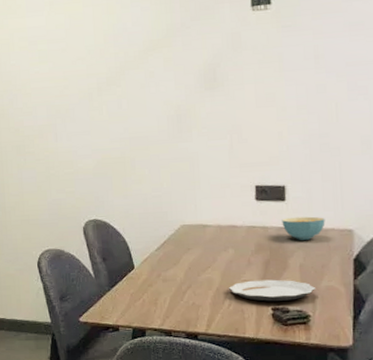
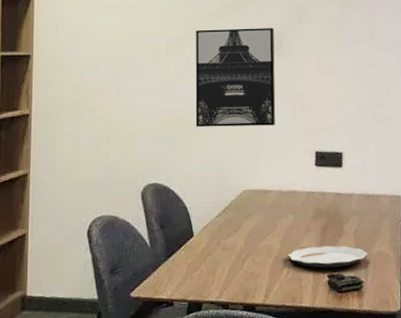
wall art: none [126,60,212,165] -> present [195,28,276,128]
cereal bowl: present [282,216,325,240] -> none [339,182,377,206]

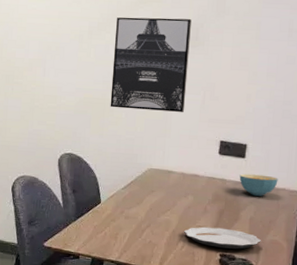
cereal bowl: none [339,182,377,206] -> present [239,173,278,196]

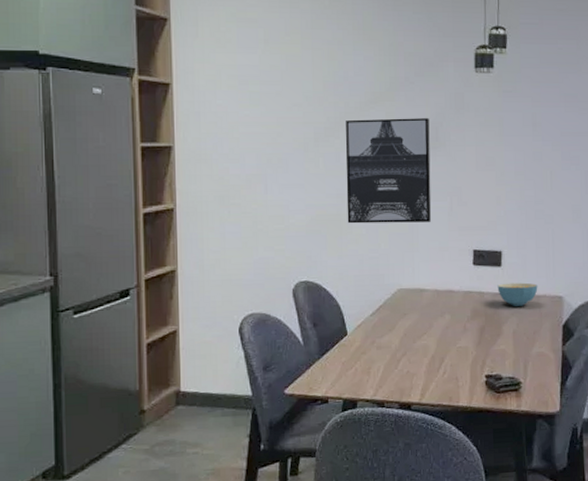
plate: present [184,226,261,249] -> none [444,346,527,369]

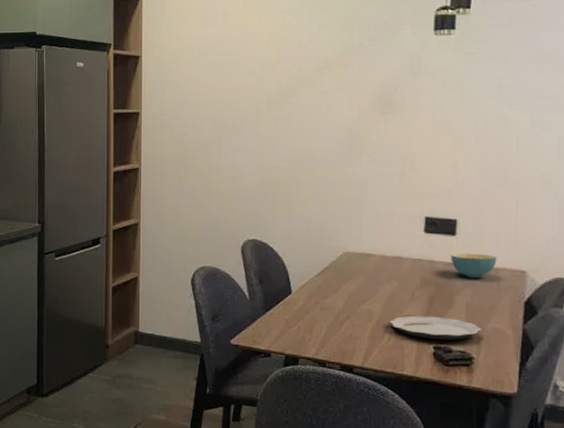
wall art: present [345,118,432,224] -> none [296,83,383,187]
plate: none [444,346,527,369] -> present [390,315,481,340]

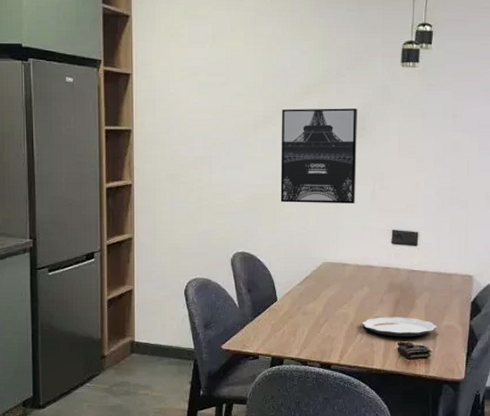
wall art: none [296,83,383,187] -> present [280,108,357,203]
cereal bowl: present [450,253,497,278] -> none [413,261,450,283]

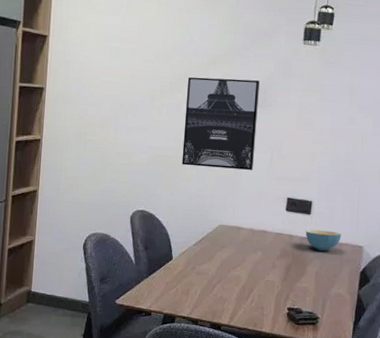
plate: present [362,317,437,337] -> none [253,281,326,303]
cereal bowl: none [413,261,450,283] -> present [305,229,342,251]

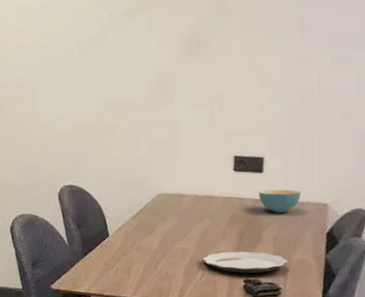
wall art: present [181,77,260,170] -> none [108,25,192,131]
plate: none [253,281,326,303] -> present [203,251,287,273]

